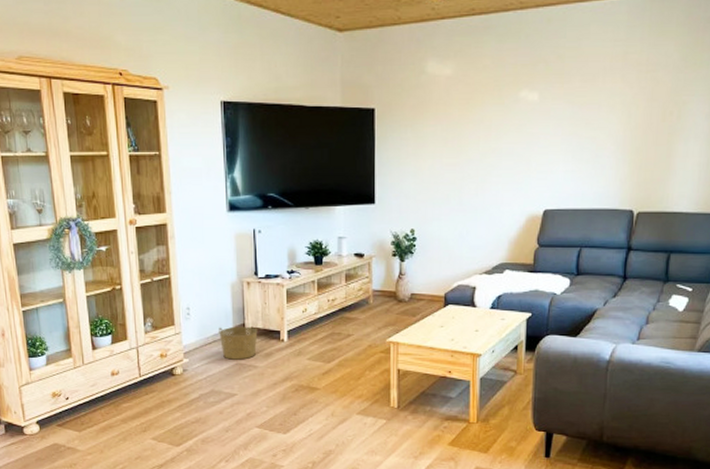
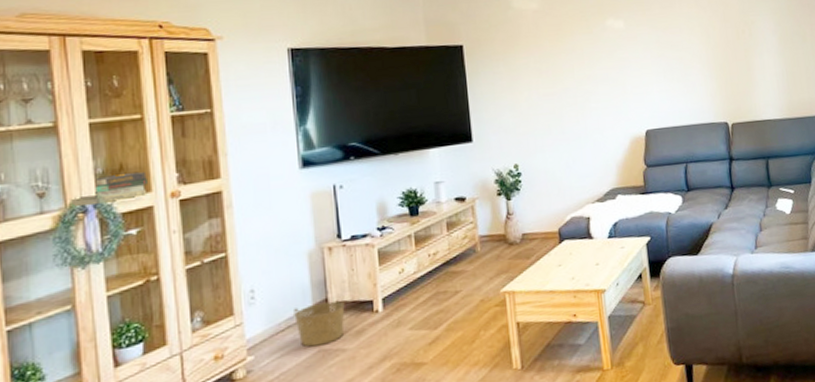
books: none [60,201,112,224] -> present [71,172,147,206]

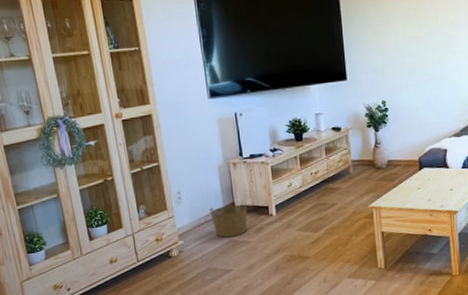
books: present [71,172,147,206] -> none [47,97,98,122]

